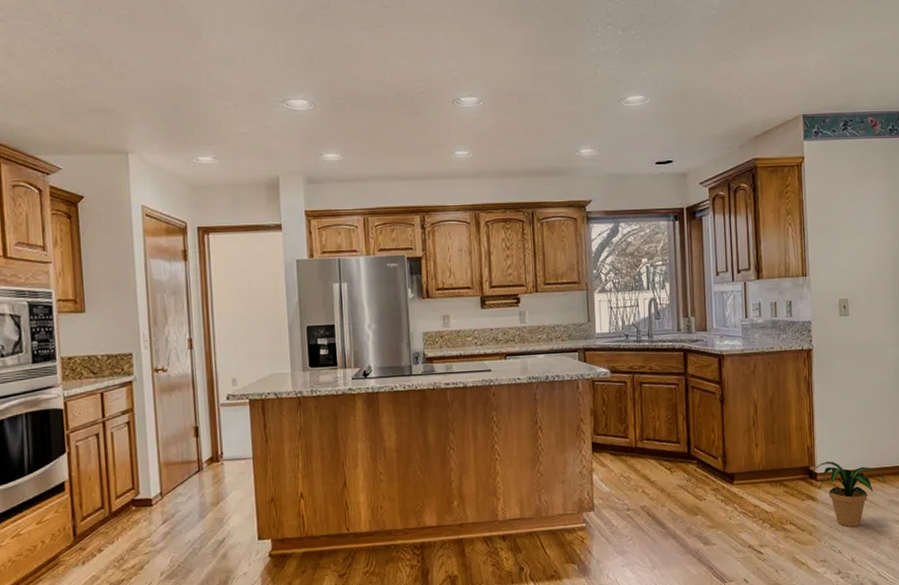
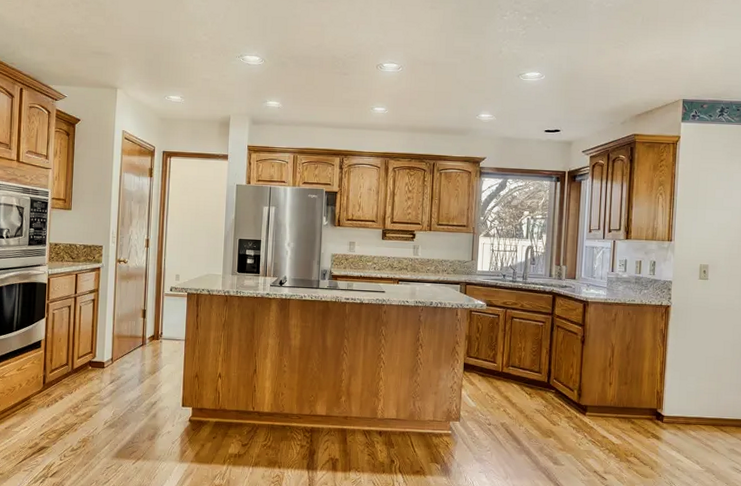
potted plant: present [812,461,886,527] -> none [659,407,728,469]

